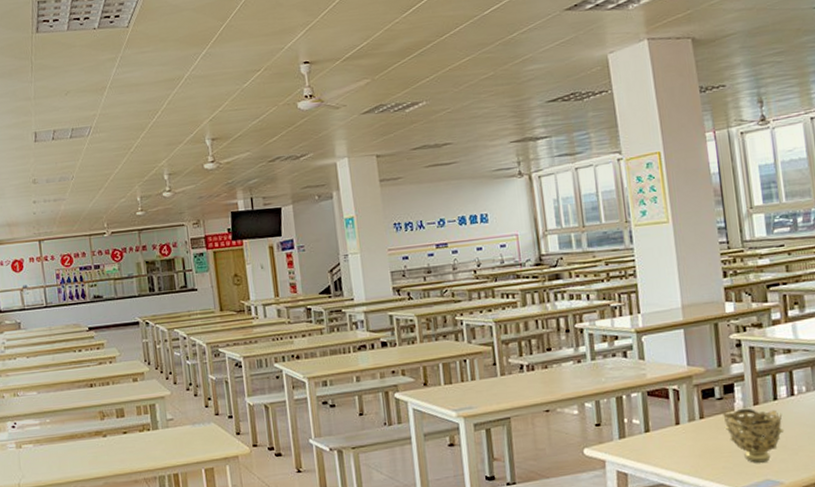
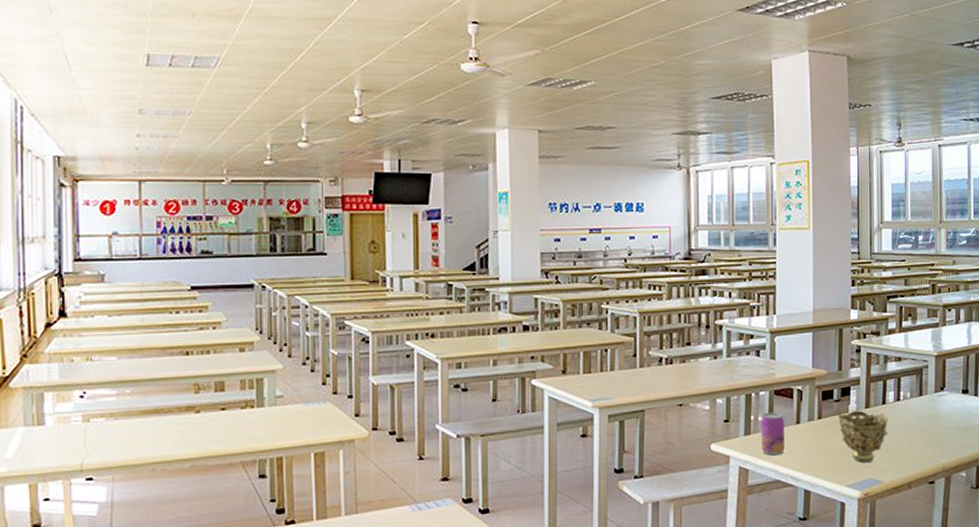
beer can: none [635,414,665,459] -> present [761,412,784,456]

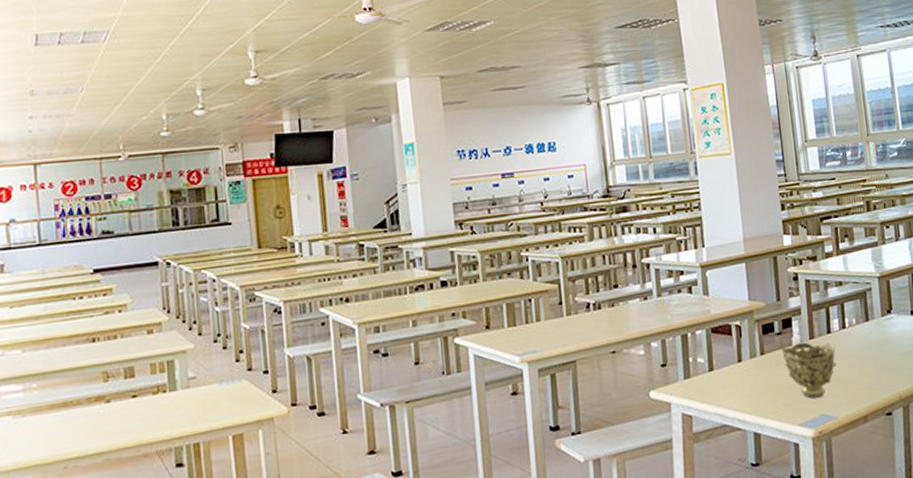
beer can: present [761,412,784,456] -> none [700,351,728,399]

